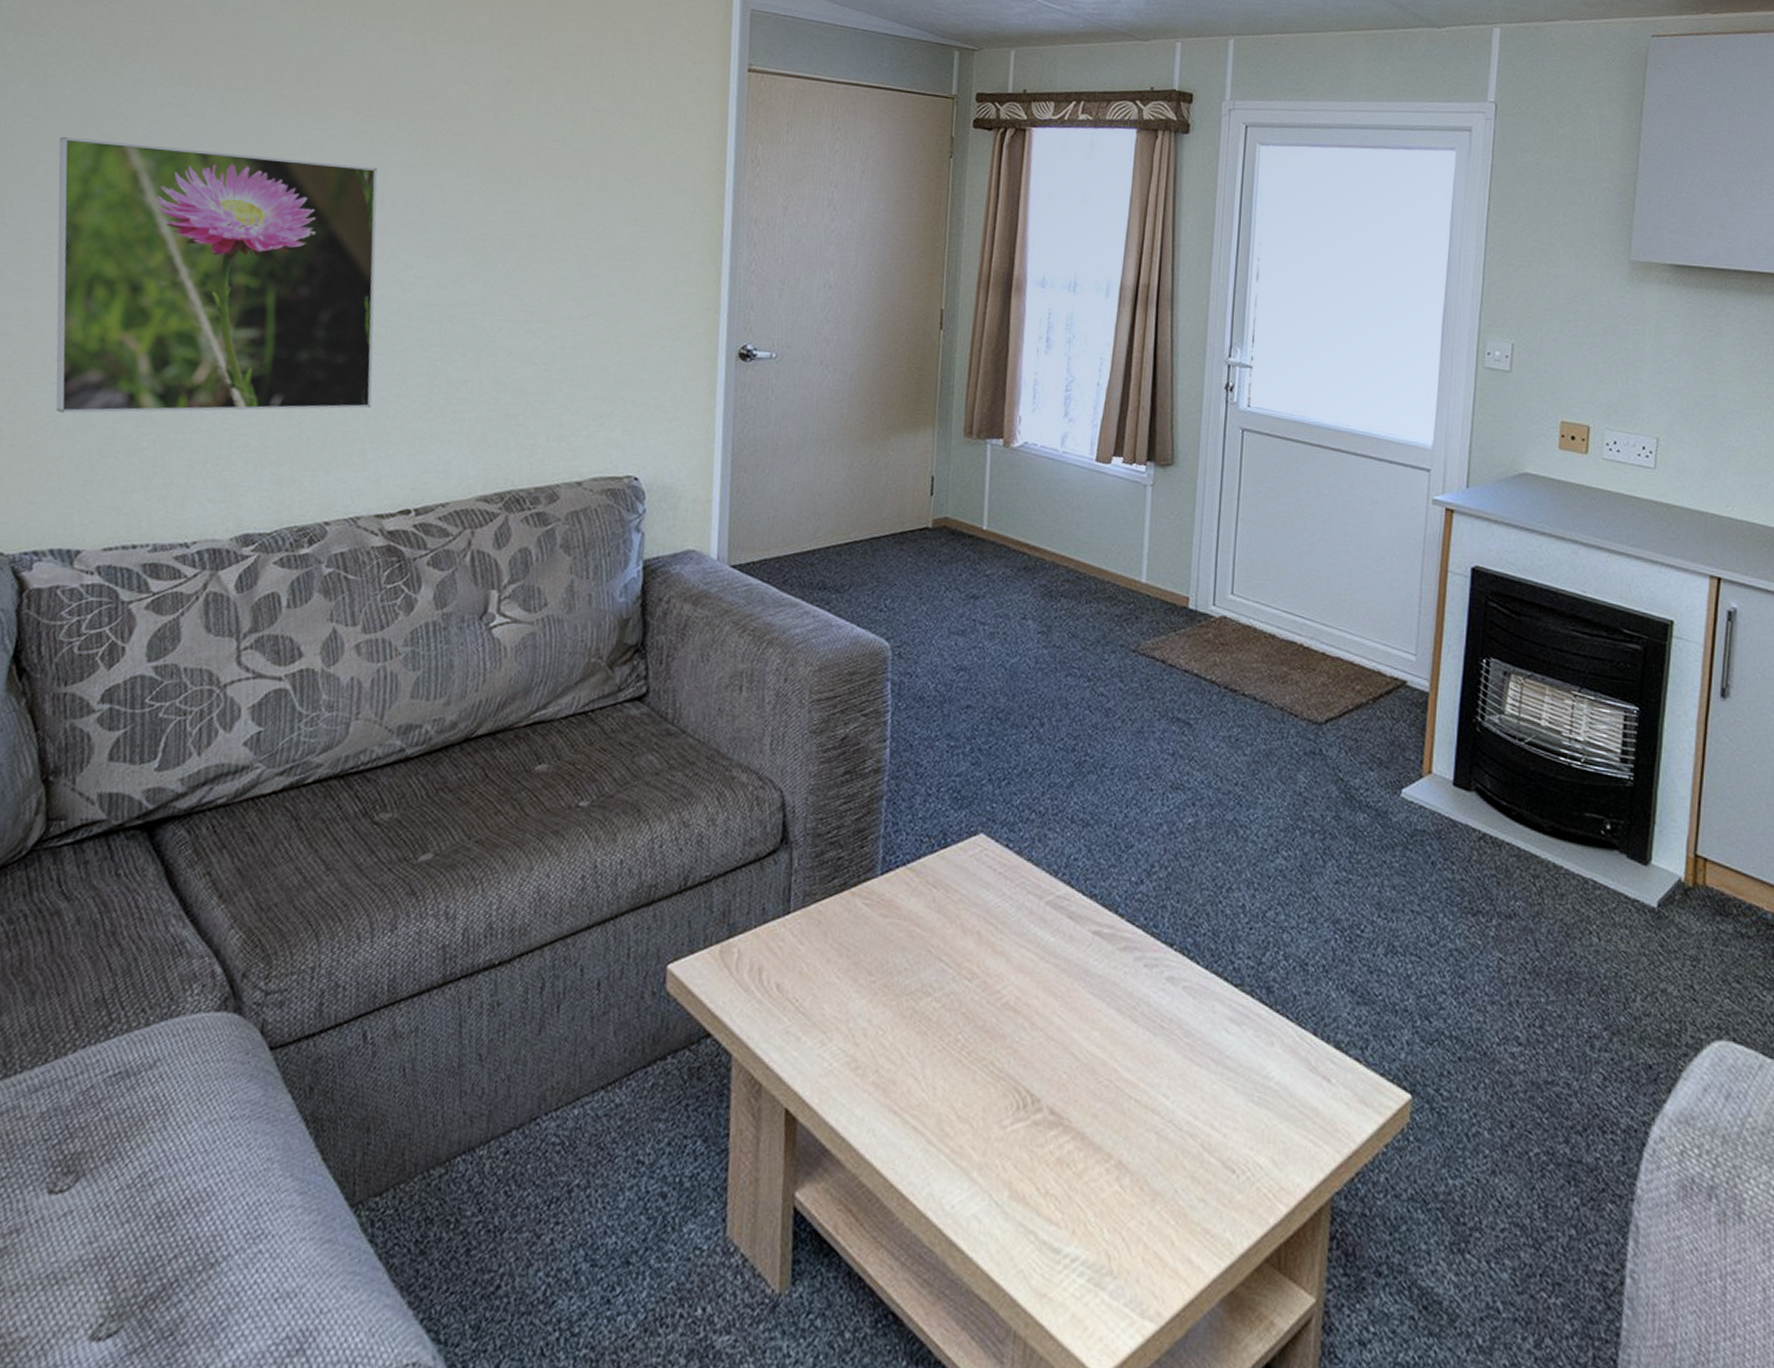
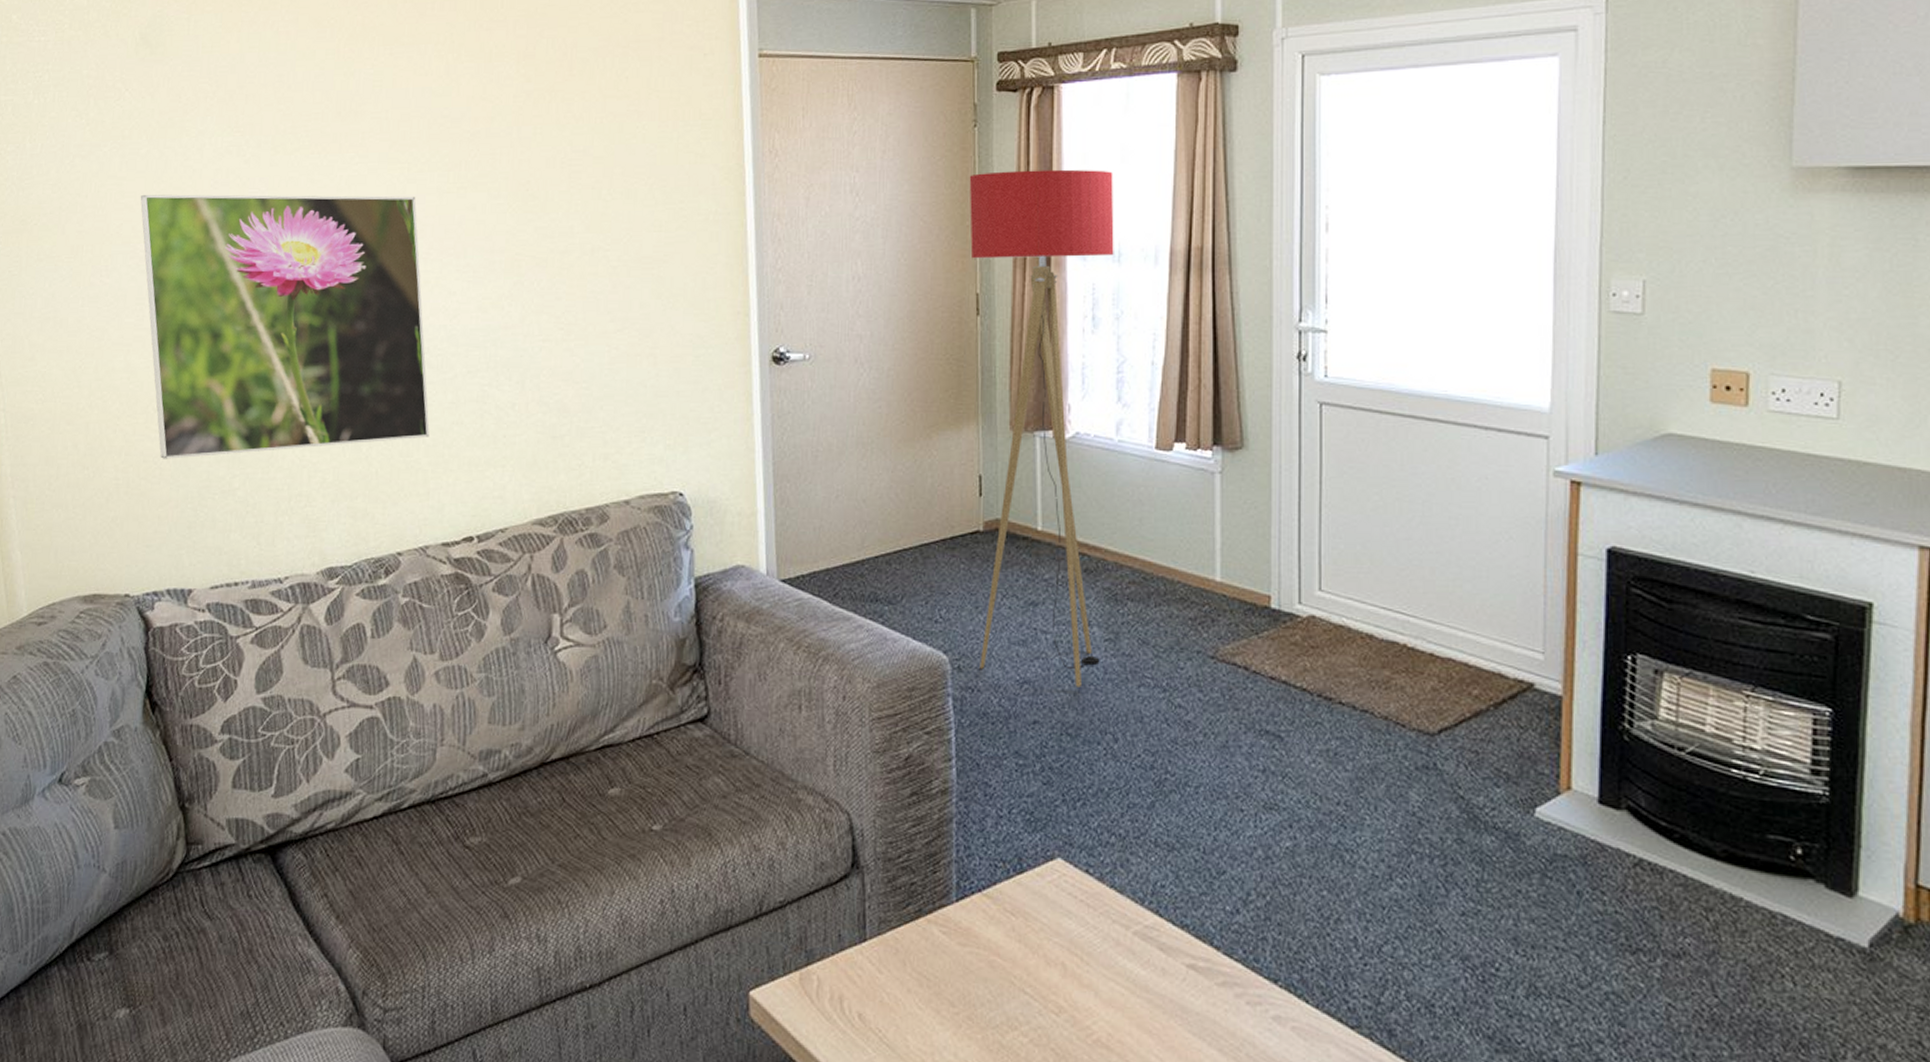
floor lamp: none [919,200,1074,675] -> present [969,169,1114,687]

